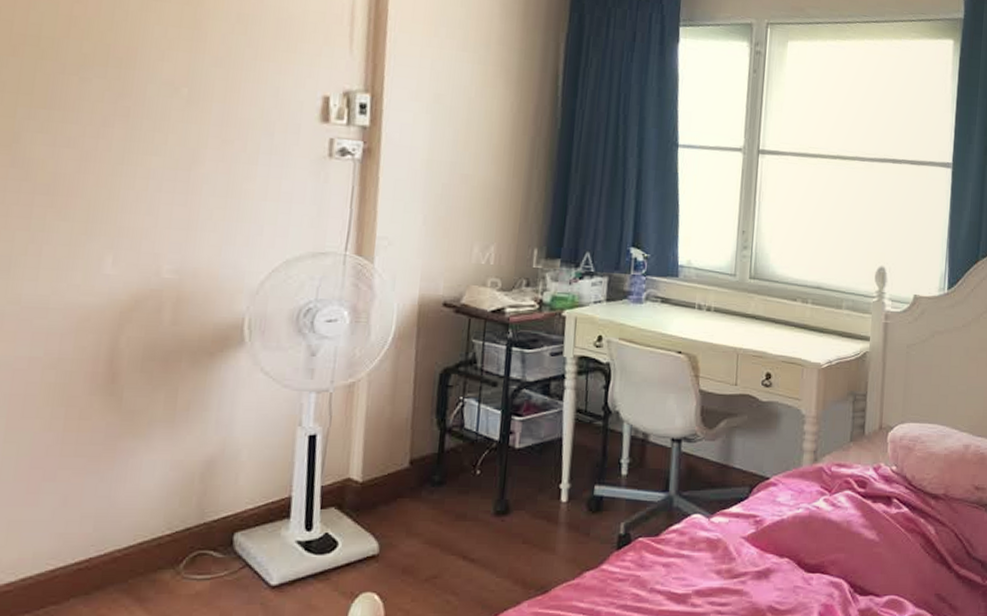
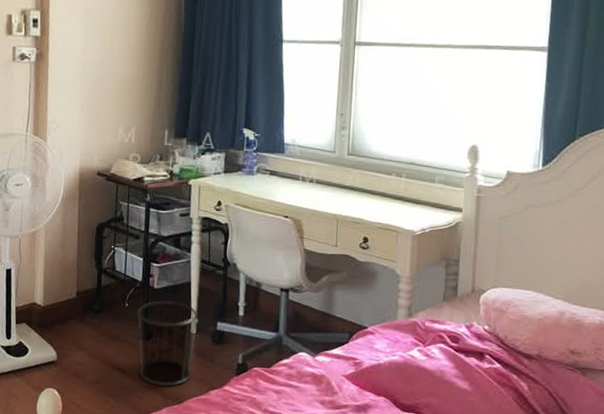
waste bin: none [492,462,571,574] -> present [137,300,198,387]

